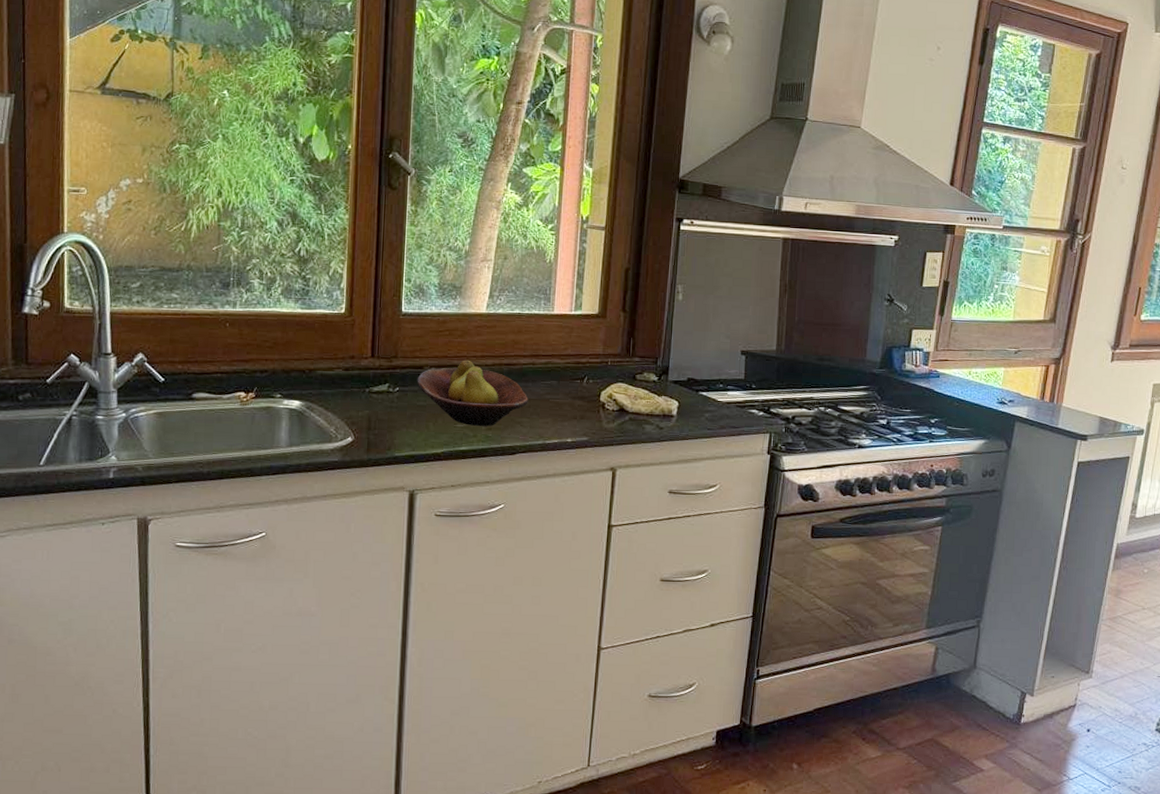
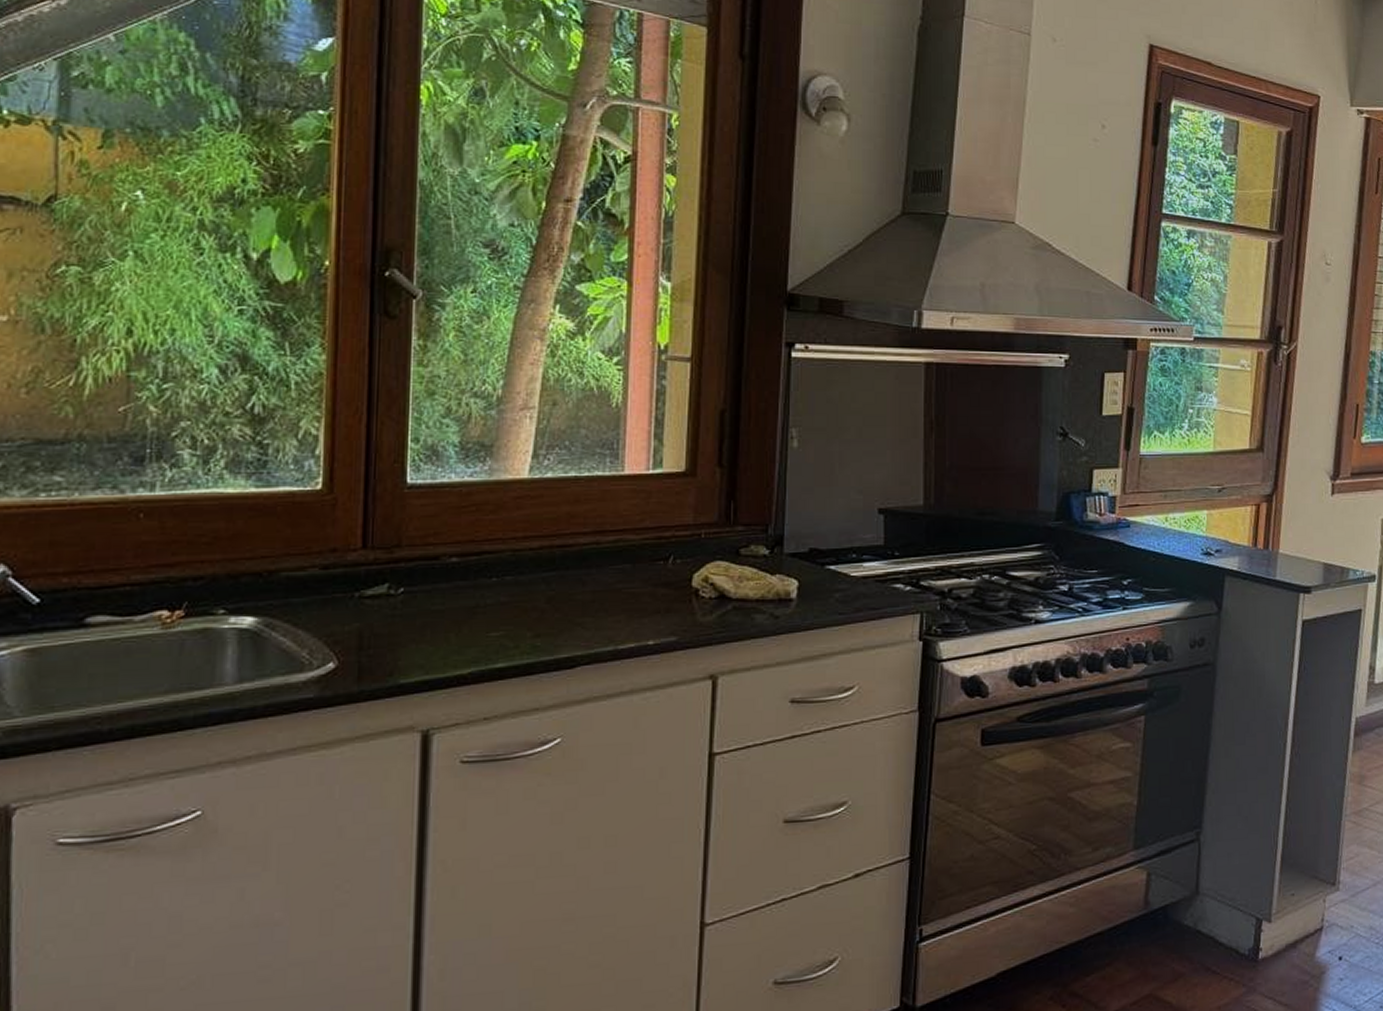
fruit bowl: present [417,359,529,426] -> none [430,543,592,633]

